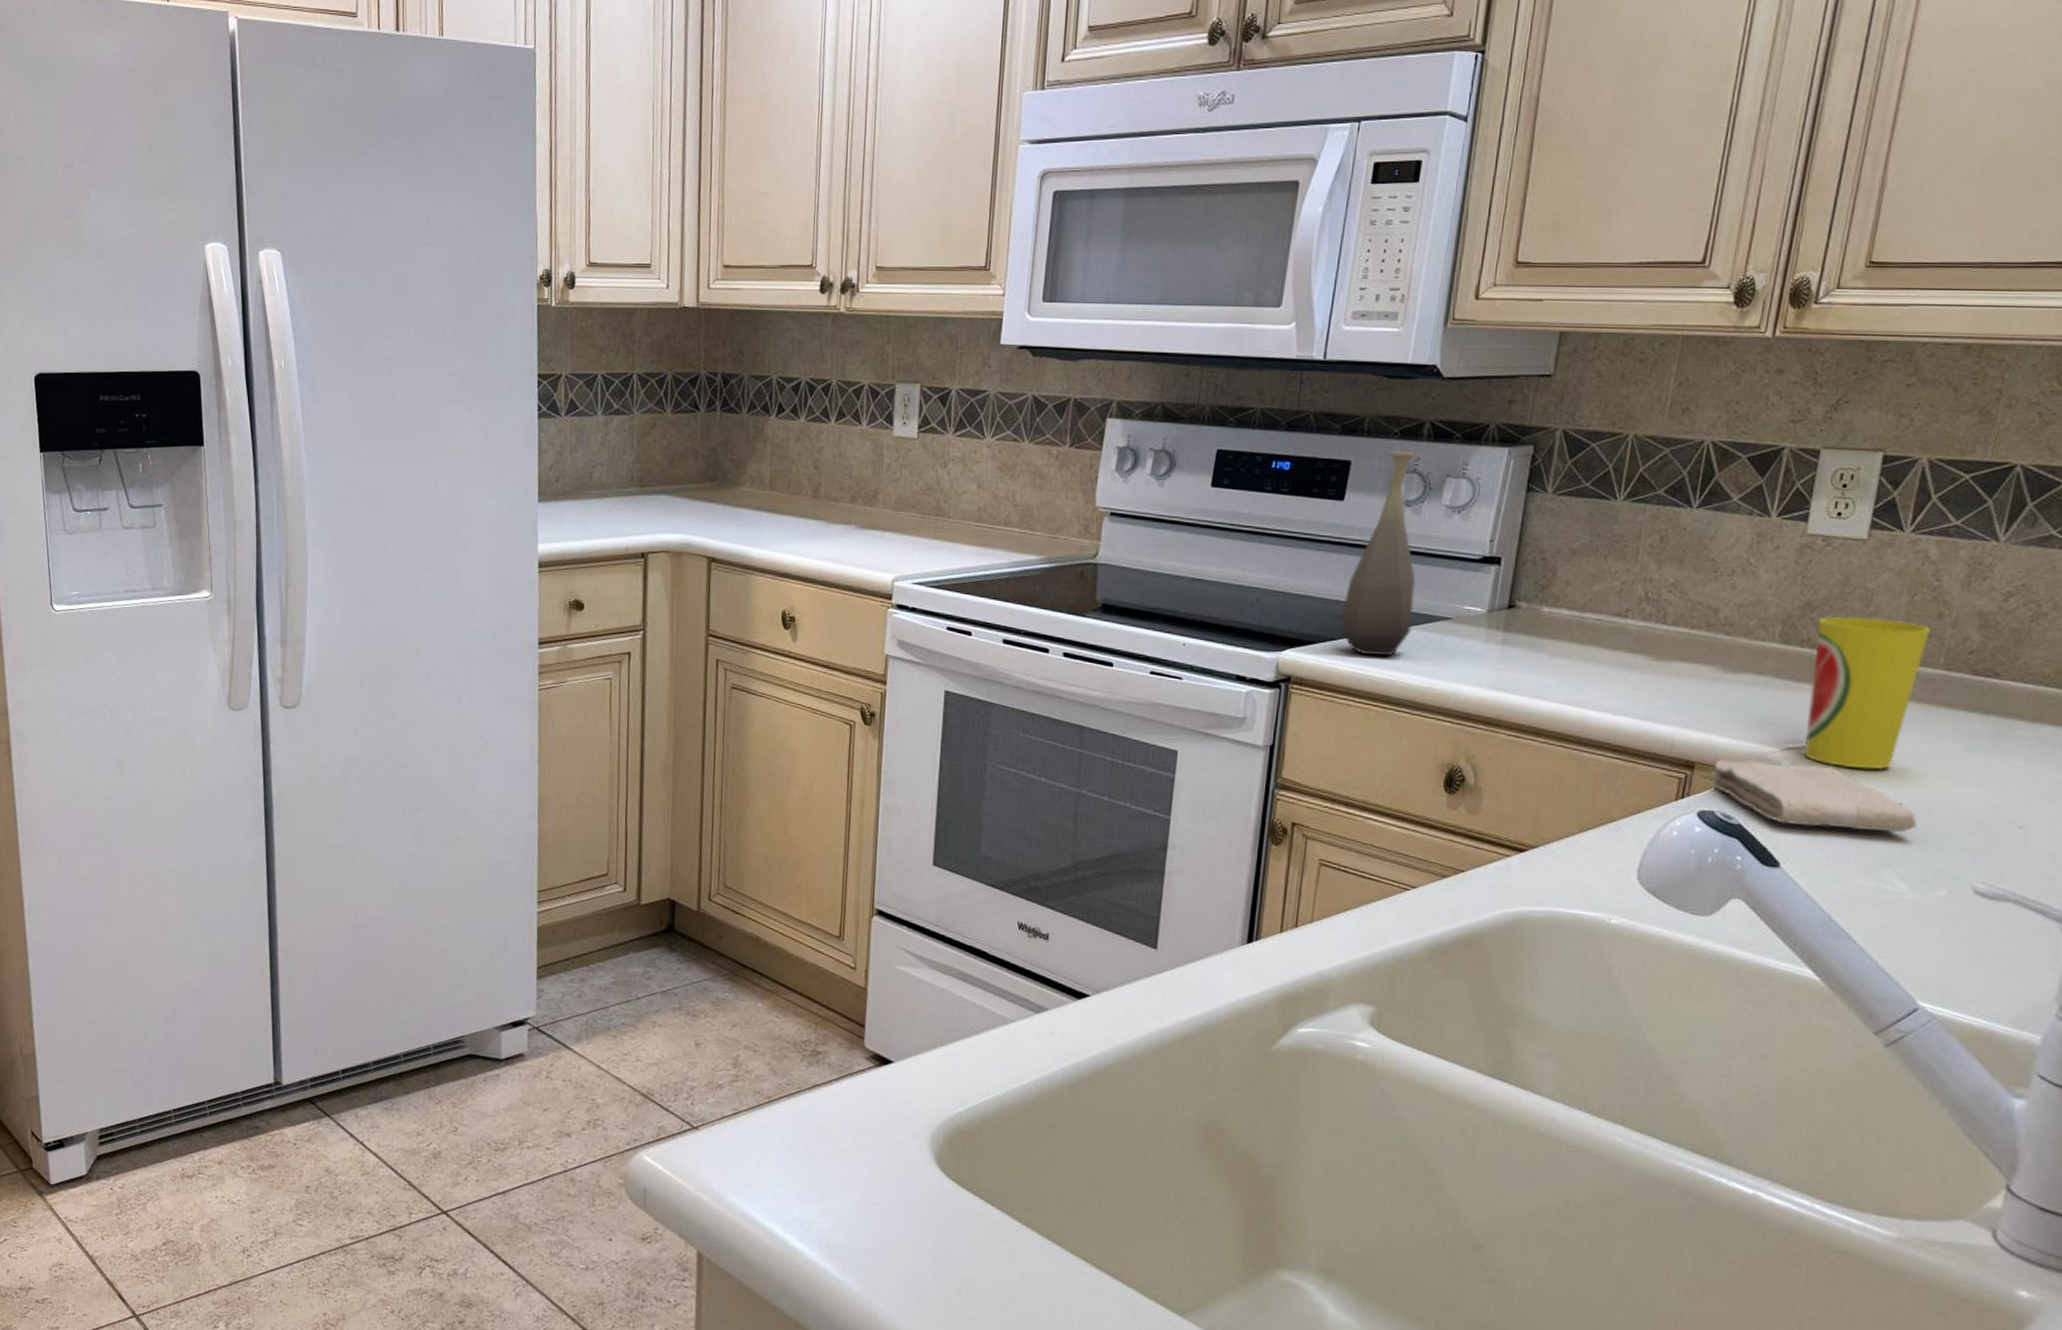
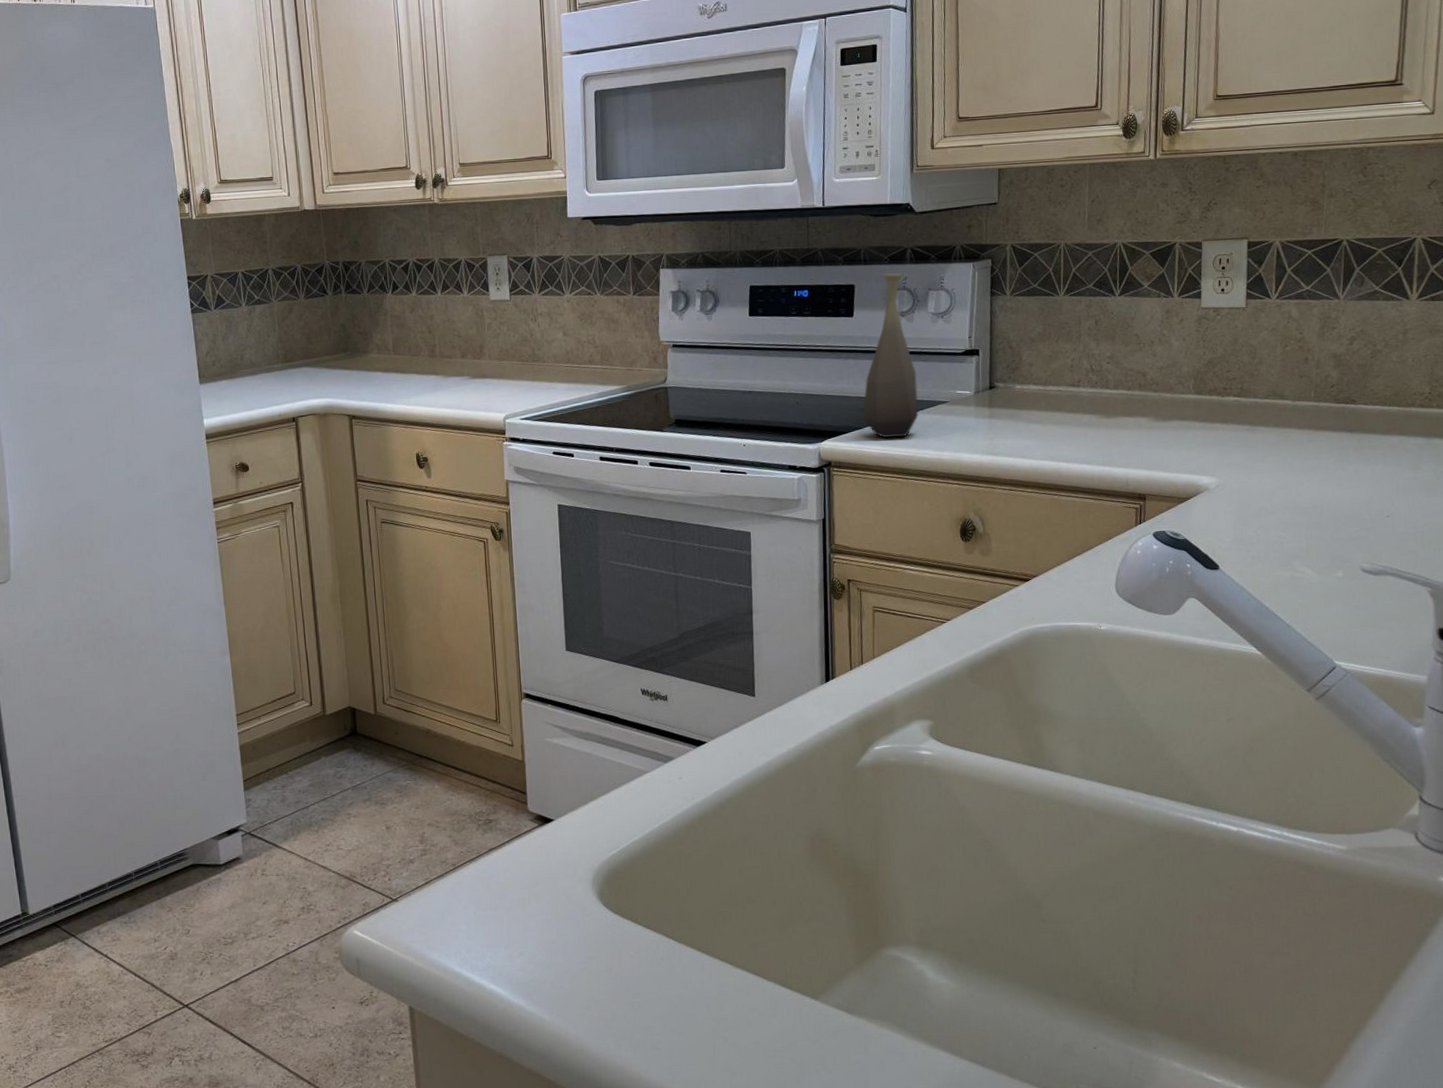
washcloth: present [1708,759,1917,832] -> none [1157,485,1314,535]
cup: present [1805,616,1930,770] -> none [1220,367,1301,485]

